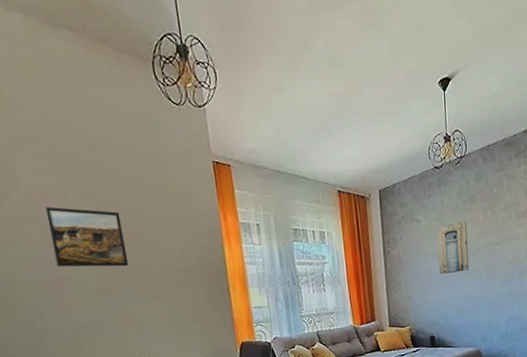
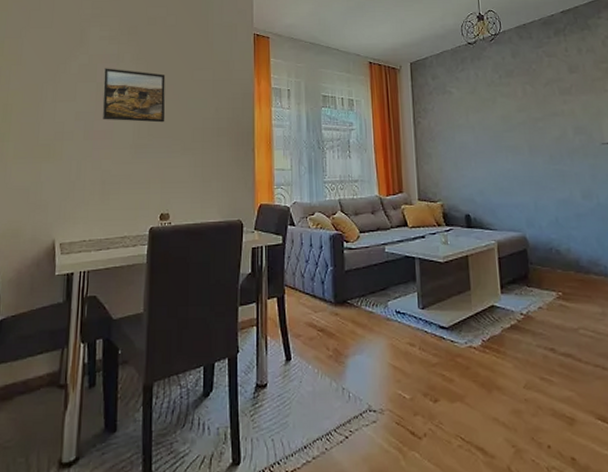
wall art: present [437,221,469,275] -> none [471,95,508,149]

